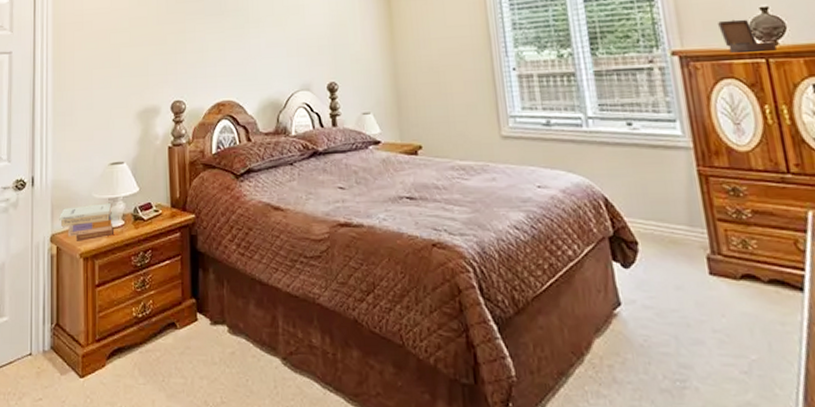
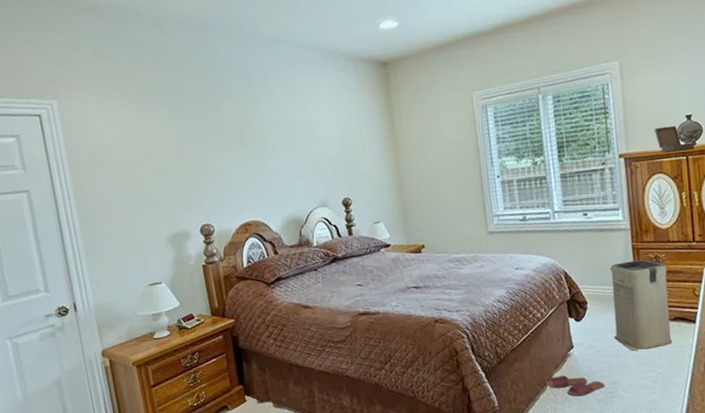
books: present [59,203,113,241] -> none [107,318,162,353]
slippers: none [584,344,671,380] -> present [547,375,605,397]
laundry basket: none [667,191,769,323] -> present [609,259,672,352]

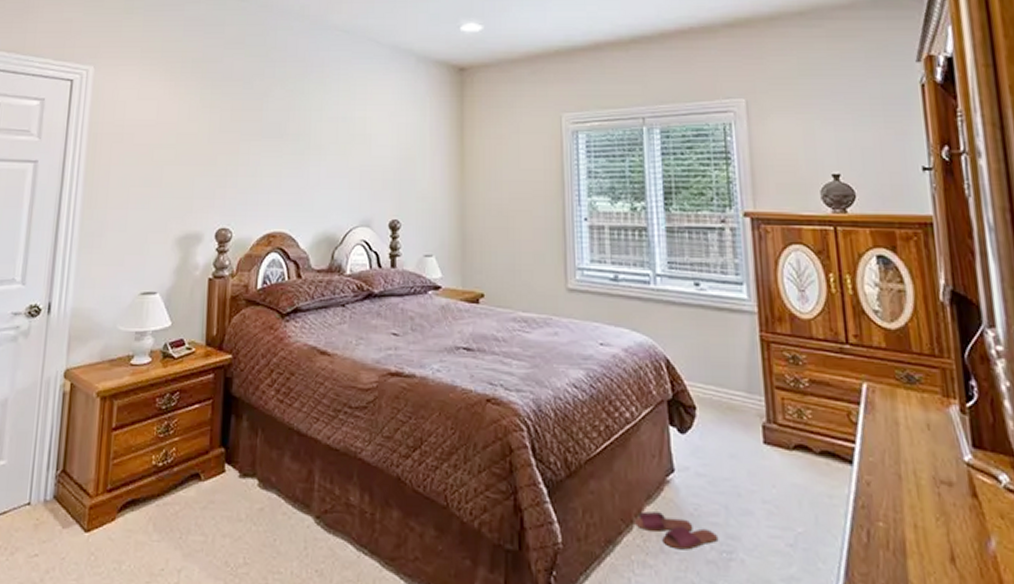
laundry basket: present [609,259,672,352] -> none [728,357,818,494]
jewelry box: present [654,125,694,153] -> none [790,184,845,220]

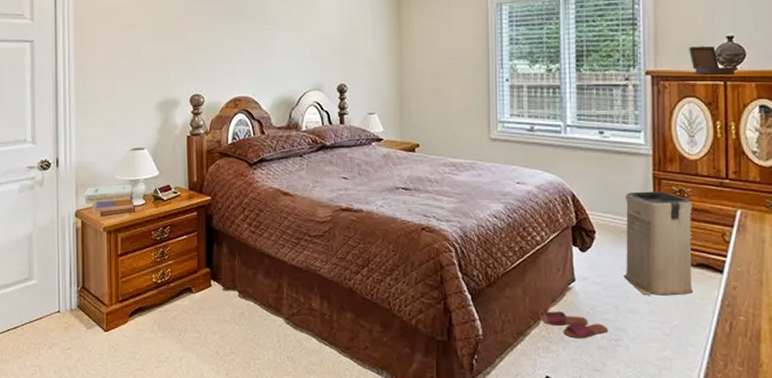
books: none [76,337,139,378] -> present [83,184,135,217]
laundry basket: none [728,357,818,494] -> present [623,191,692,297]
jewelry box: none [790,184,845,220] -> present [688,45,734,76]

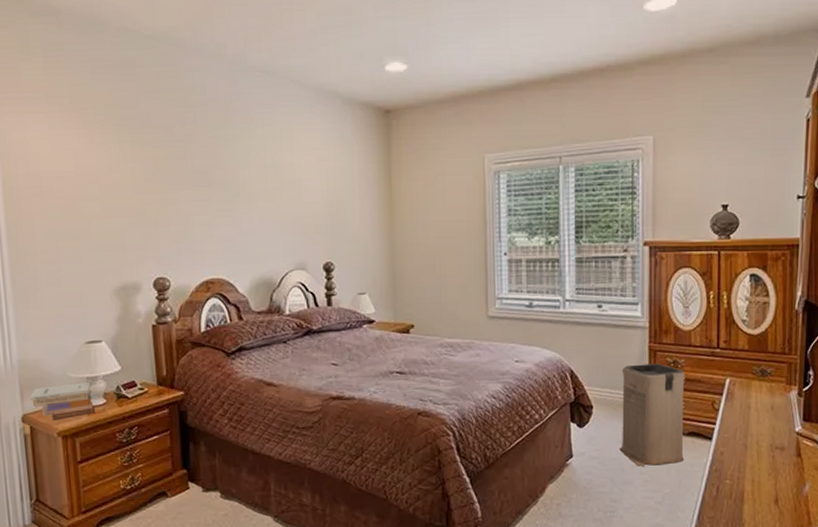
slippers: present [541,311,609,339] -> none [539,488,605,514]
jewelry box: present [688,45,734,76] -> none [685,215,728,246]

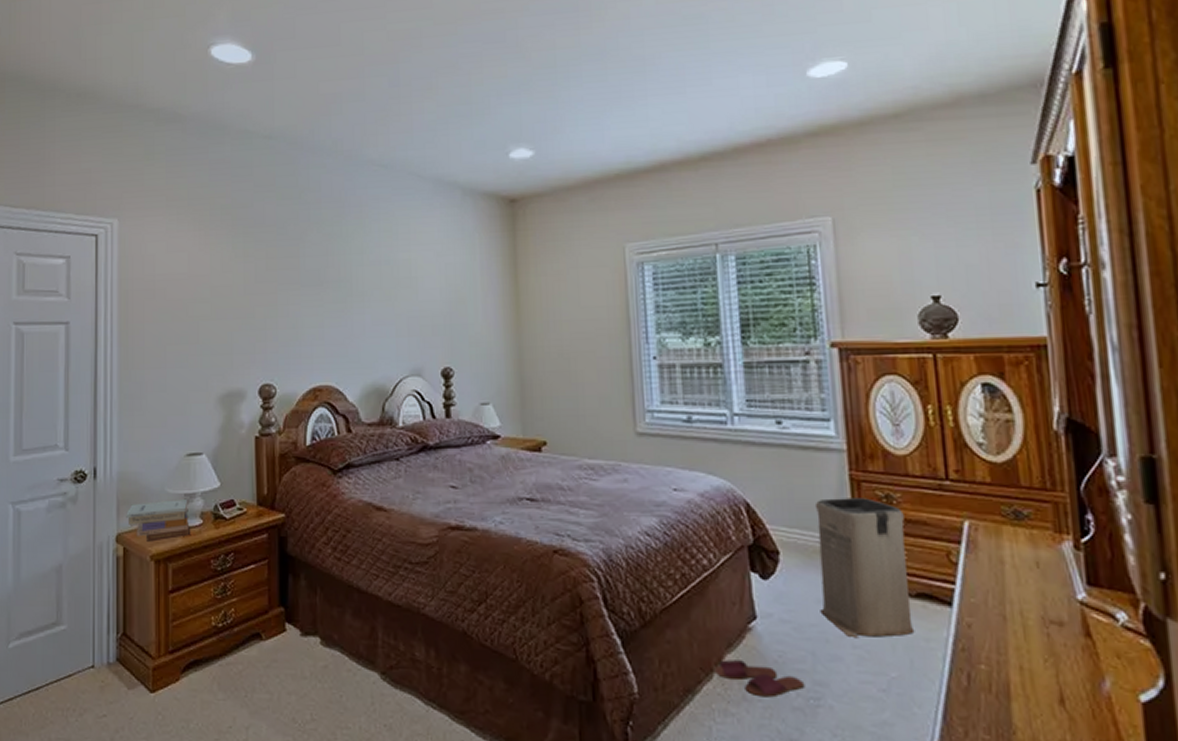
slippers: none [539,488,605,514] -> present [714,660,805,698]

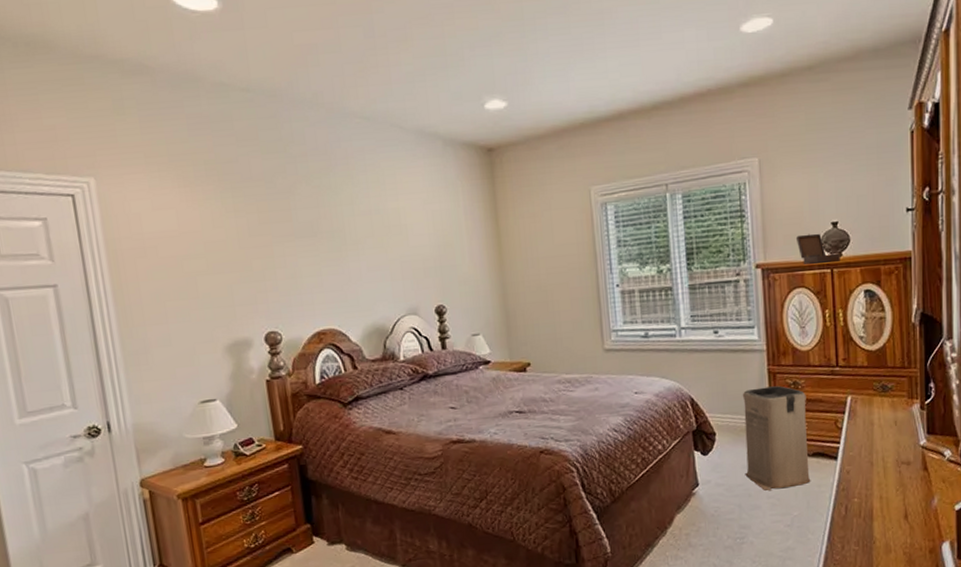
books: present [126,500,190,542] -> none [147,442,214,483]
slippers: present [714,660,805,698] -> none [667,517,734,543]
jewelry box: none [883,308,946,347] -> present [795,233,840,265]

